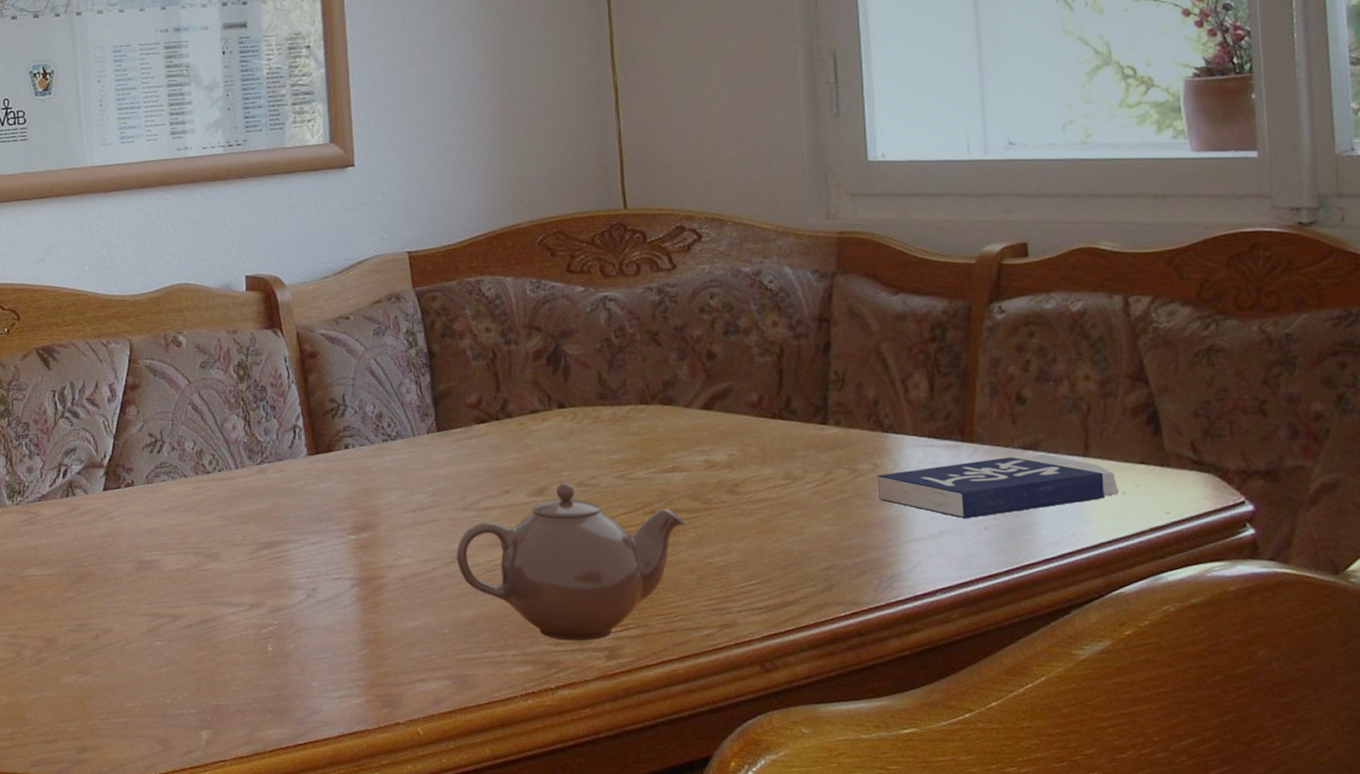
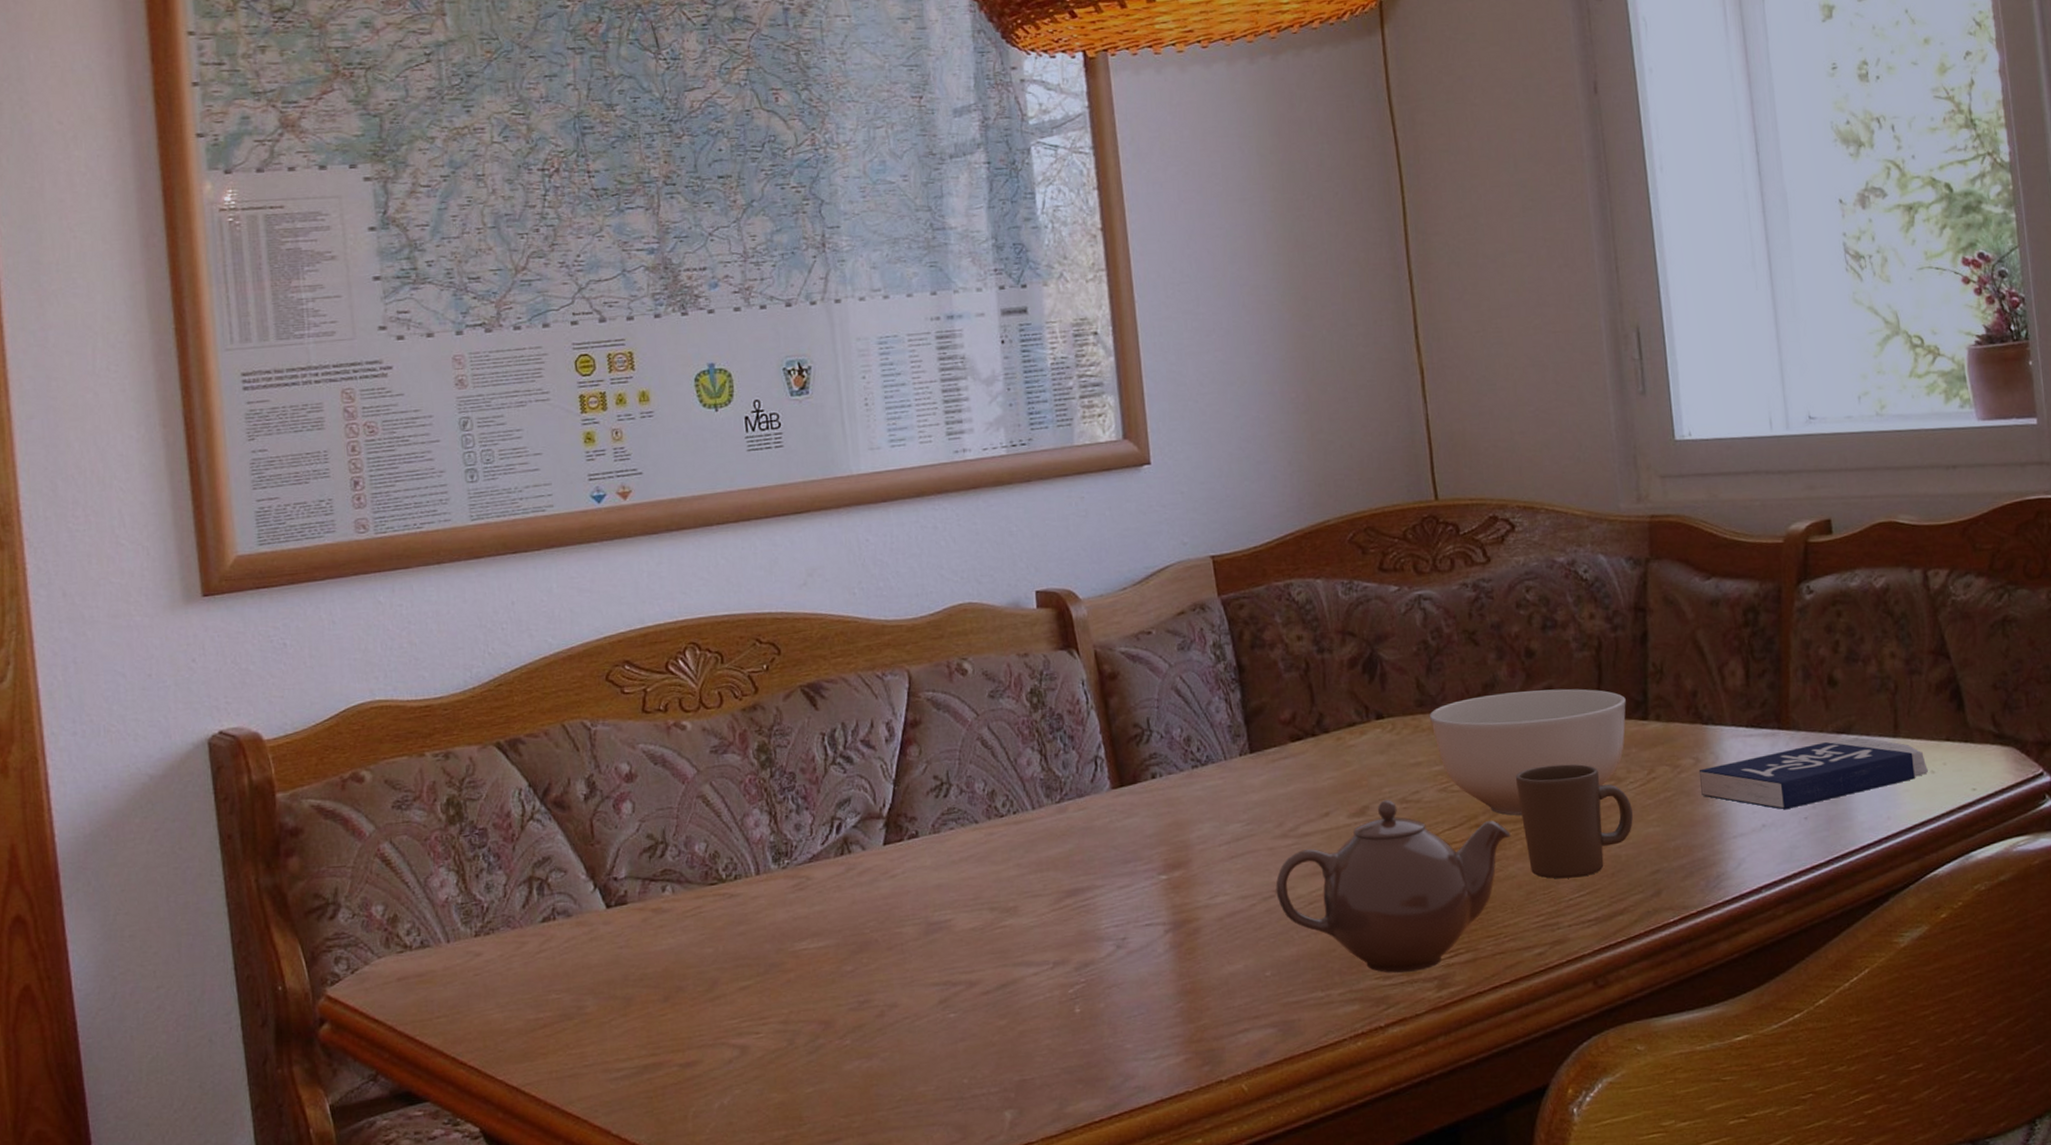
bowl: none [609,390,806,506] -> present [1429,688,1626,816]
mug: none [691,461,808,567] -> present [1515,764,1633,879]

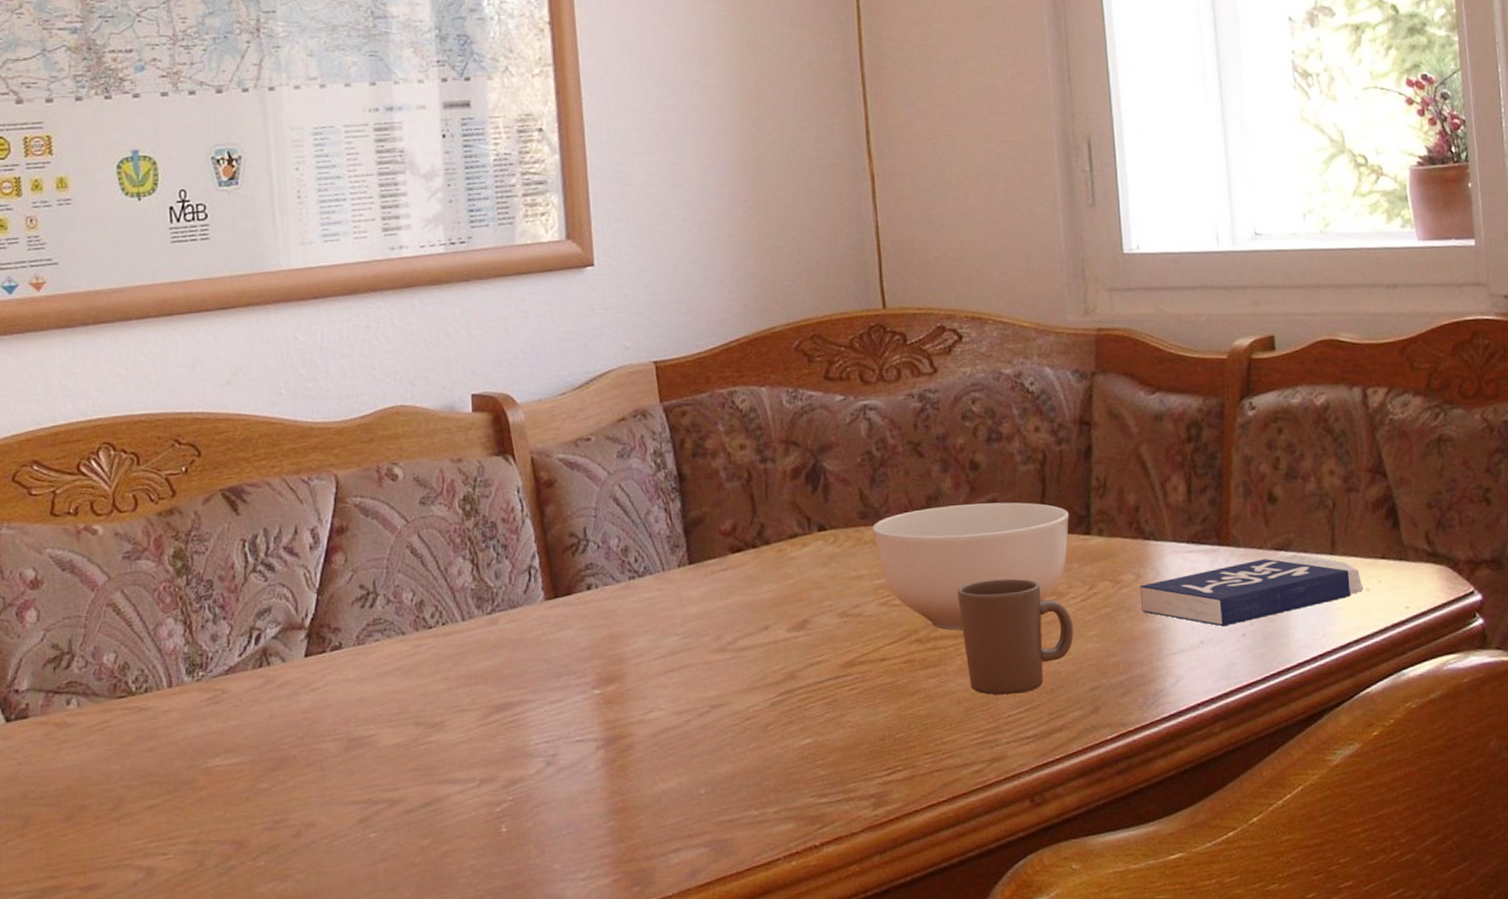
teapot: present [1275,800,1511,973] -> none [712,613,951,791]

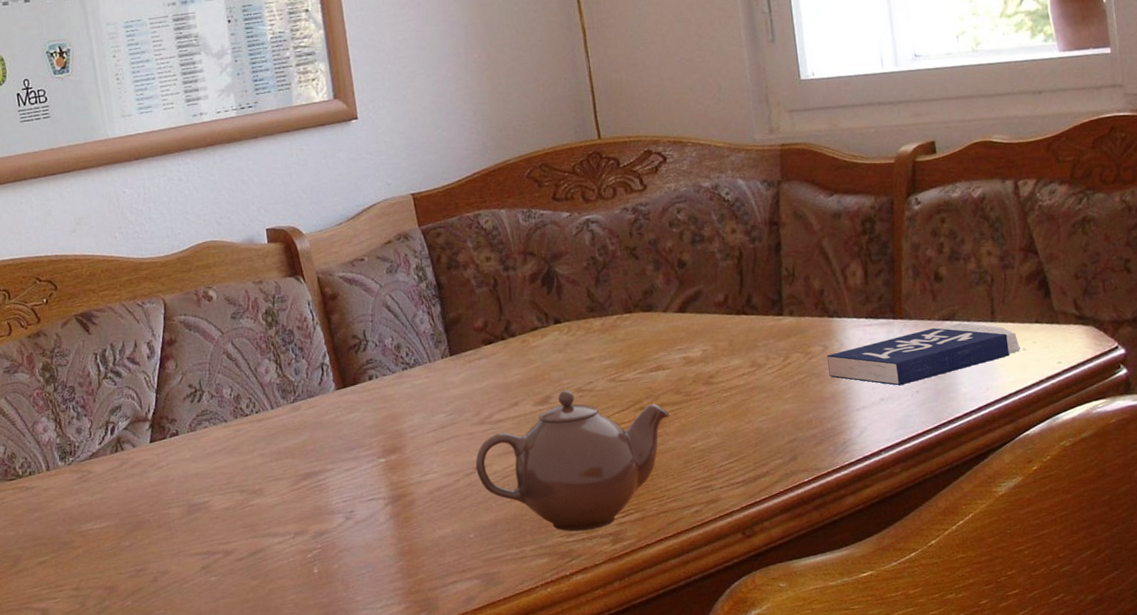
teapot: none [712,613,951,791] -> present [475,390,670,532]
bowl: present [871,502,1069,631] -> none [598,292,764,399]
mug: present [957,578,1073,695] -> none [672,354,772,450]

